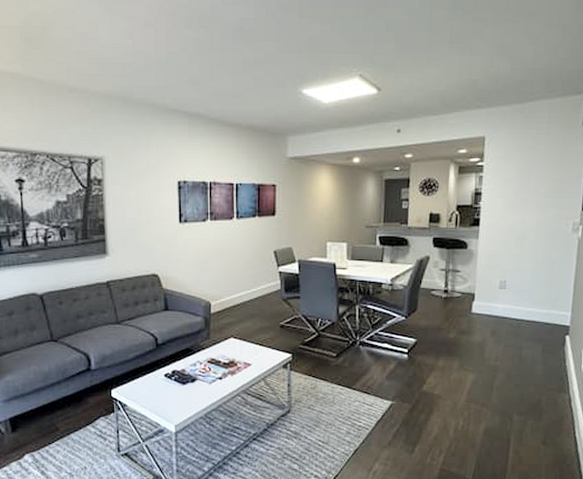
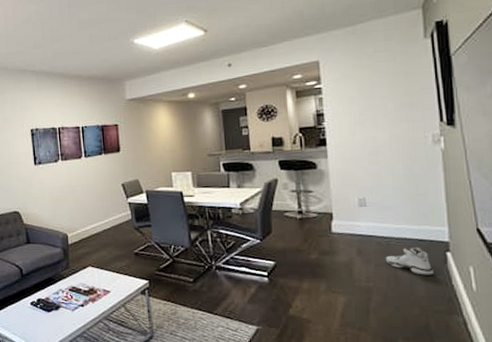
sneaker: none [514,330,552,356] -> present [385,247,433,275]

